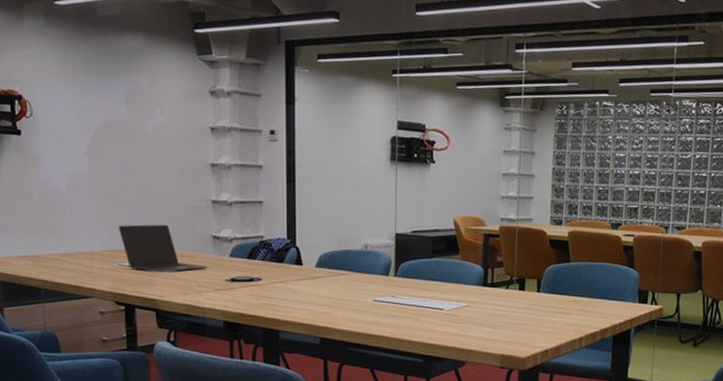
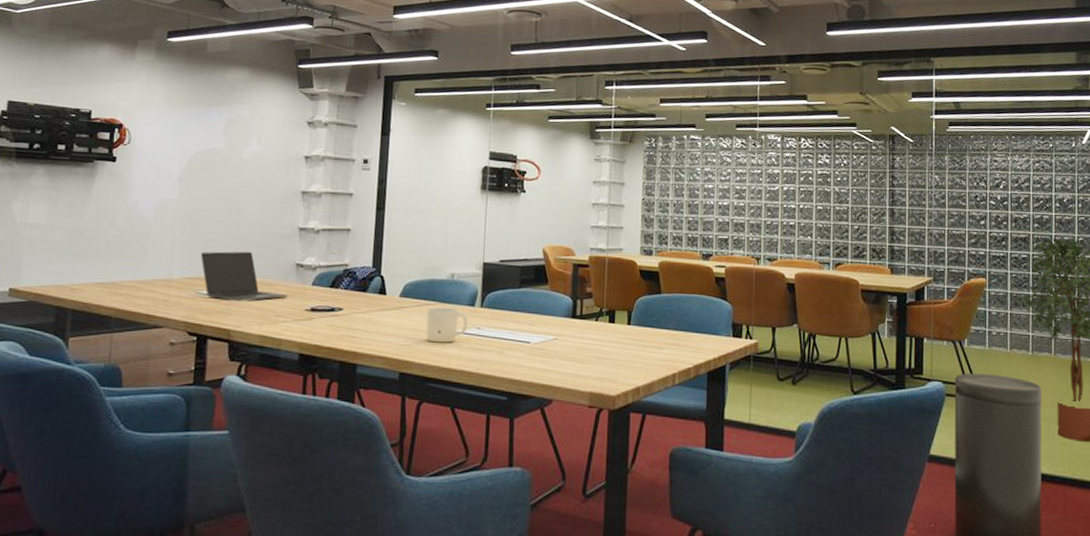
mug: none [343,276,383,310] -> present [426,307,468,343]

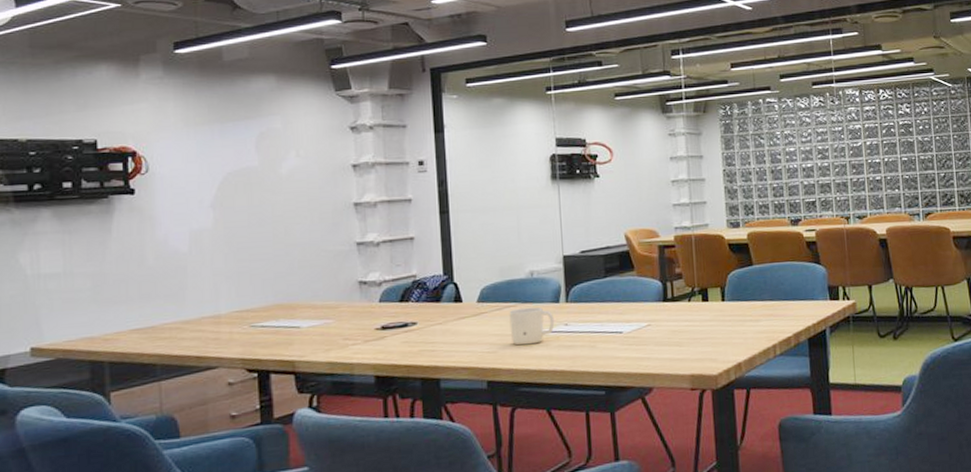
laptop: present [200,251,288,301] -> none [248,274,354,330]

